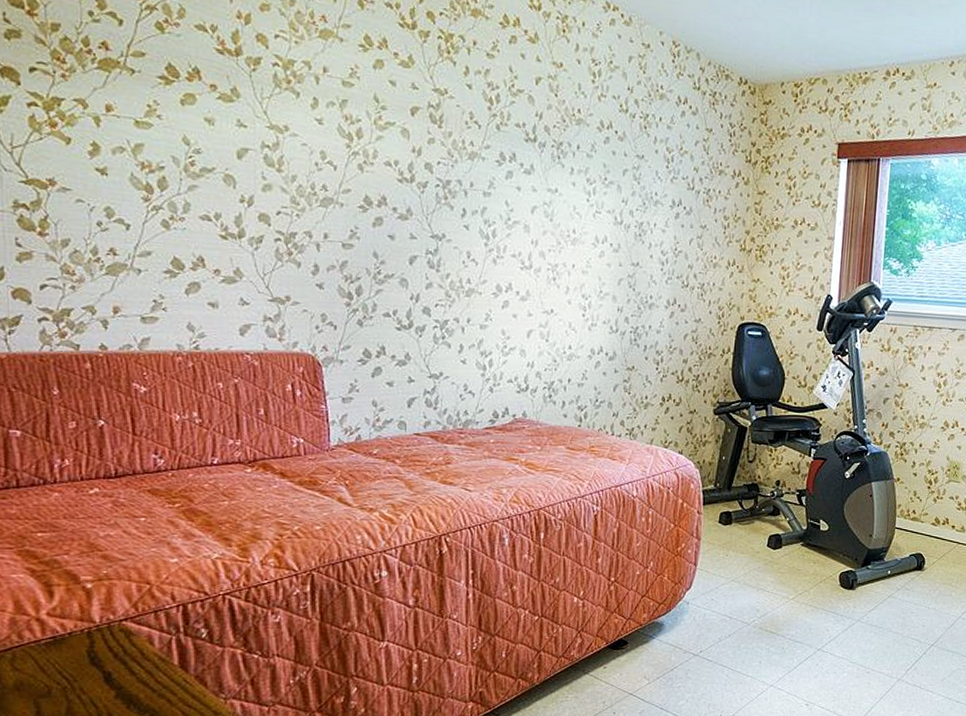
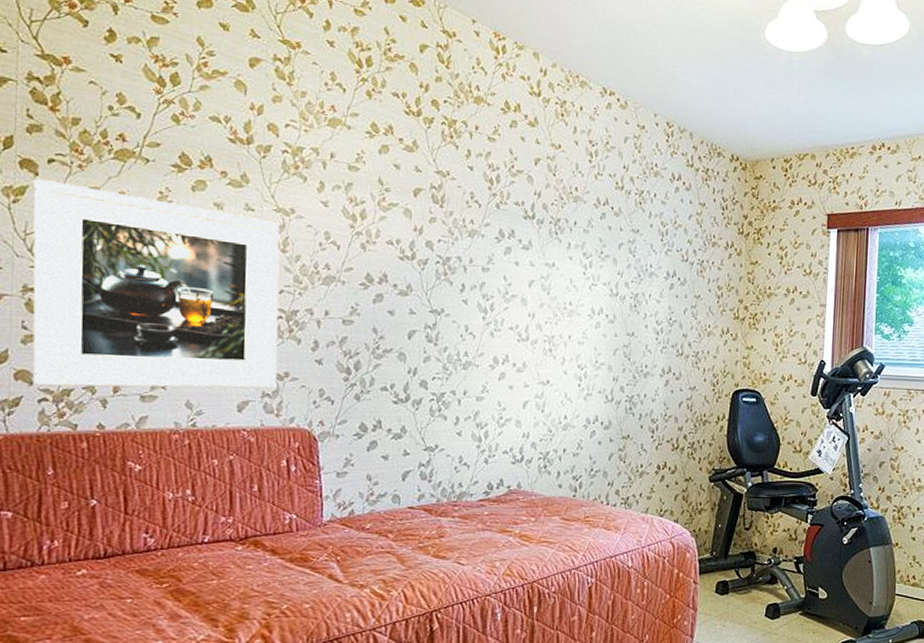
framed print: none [16,87,279,312] -> present [32,178,280,388]

